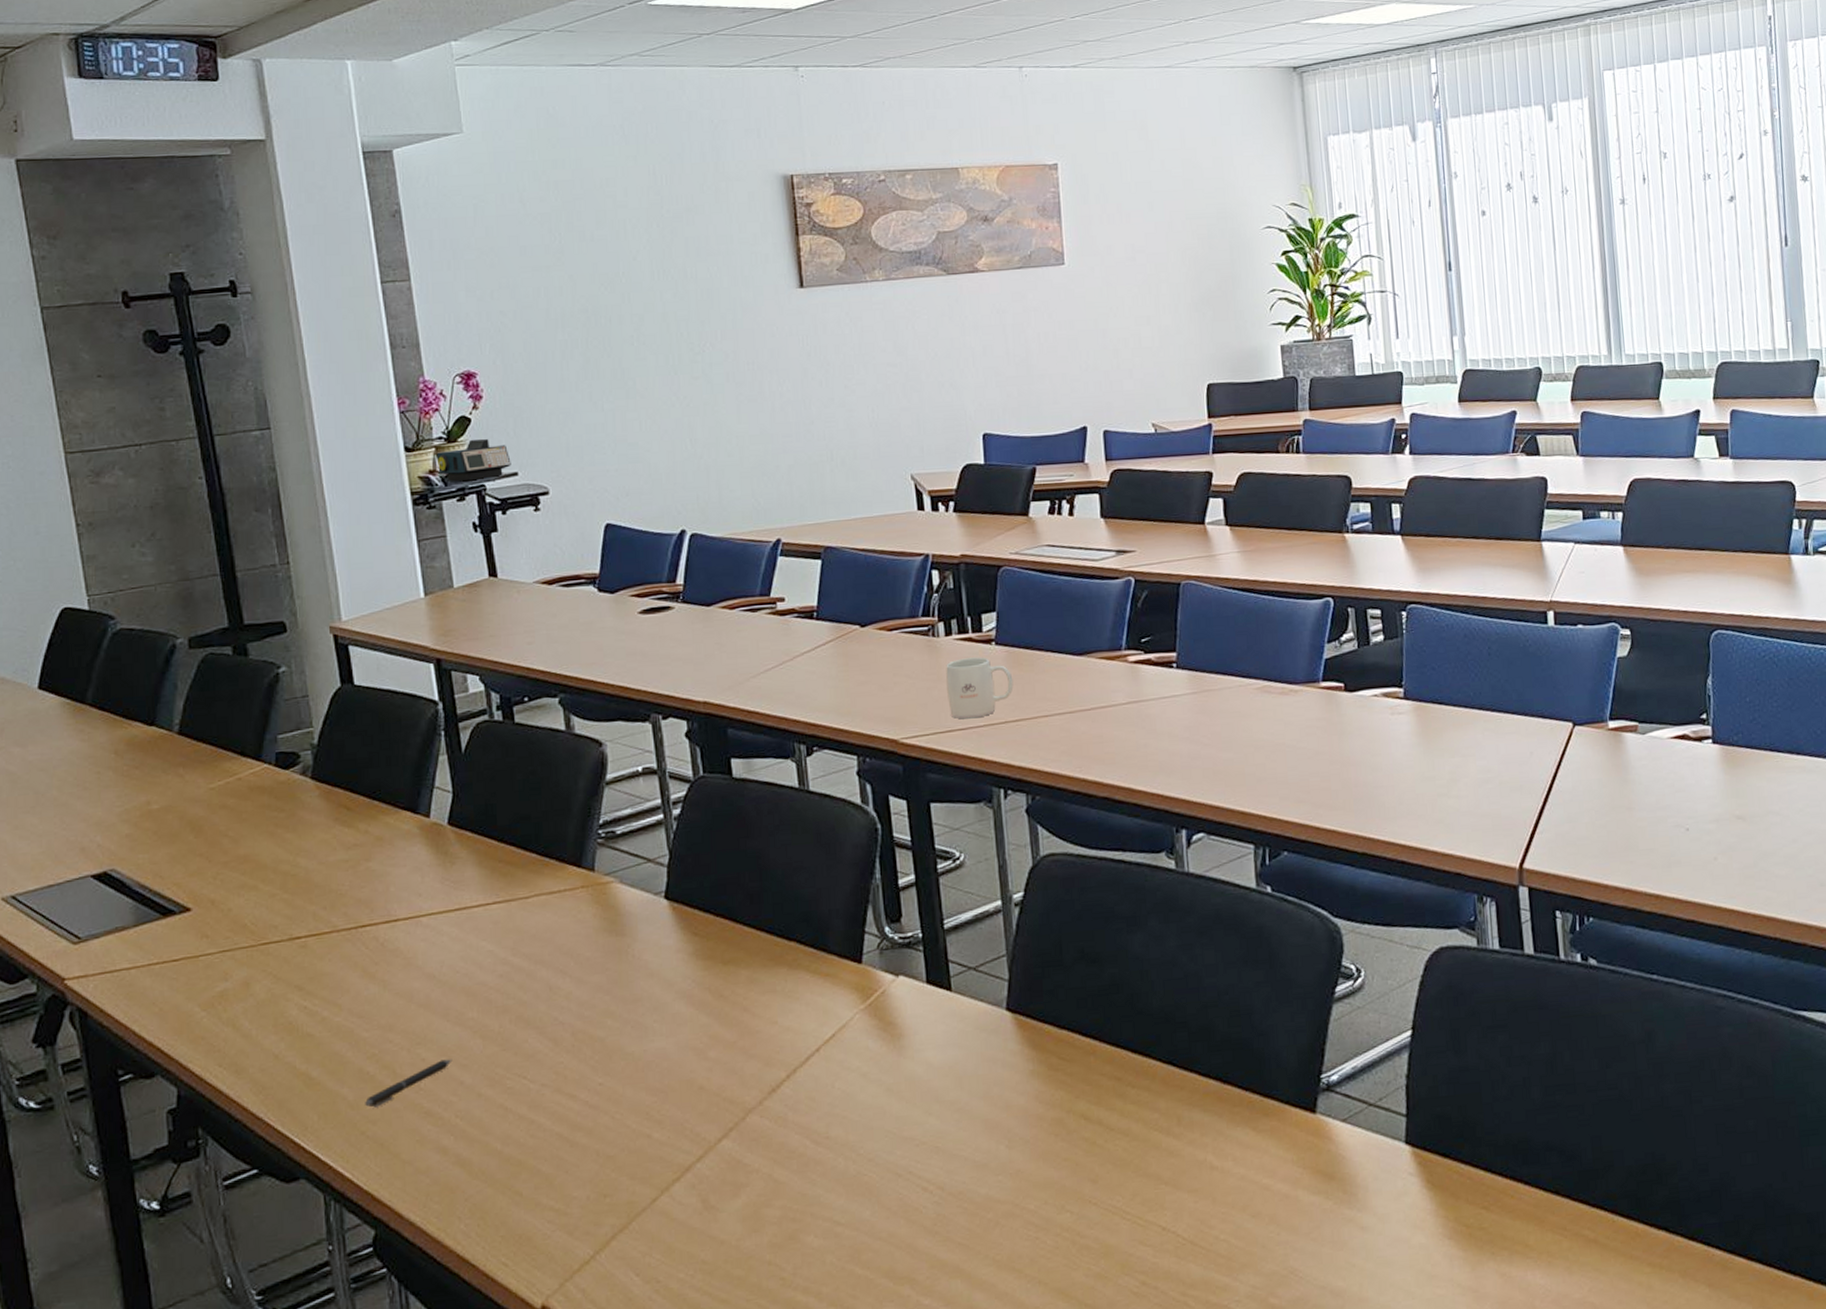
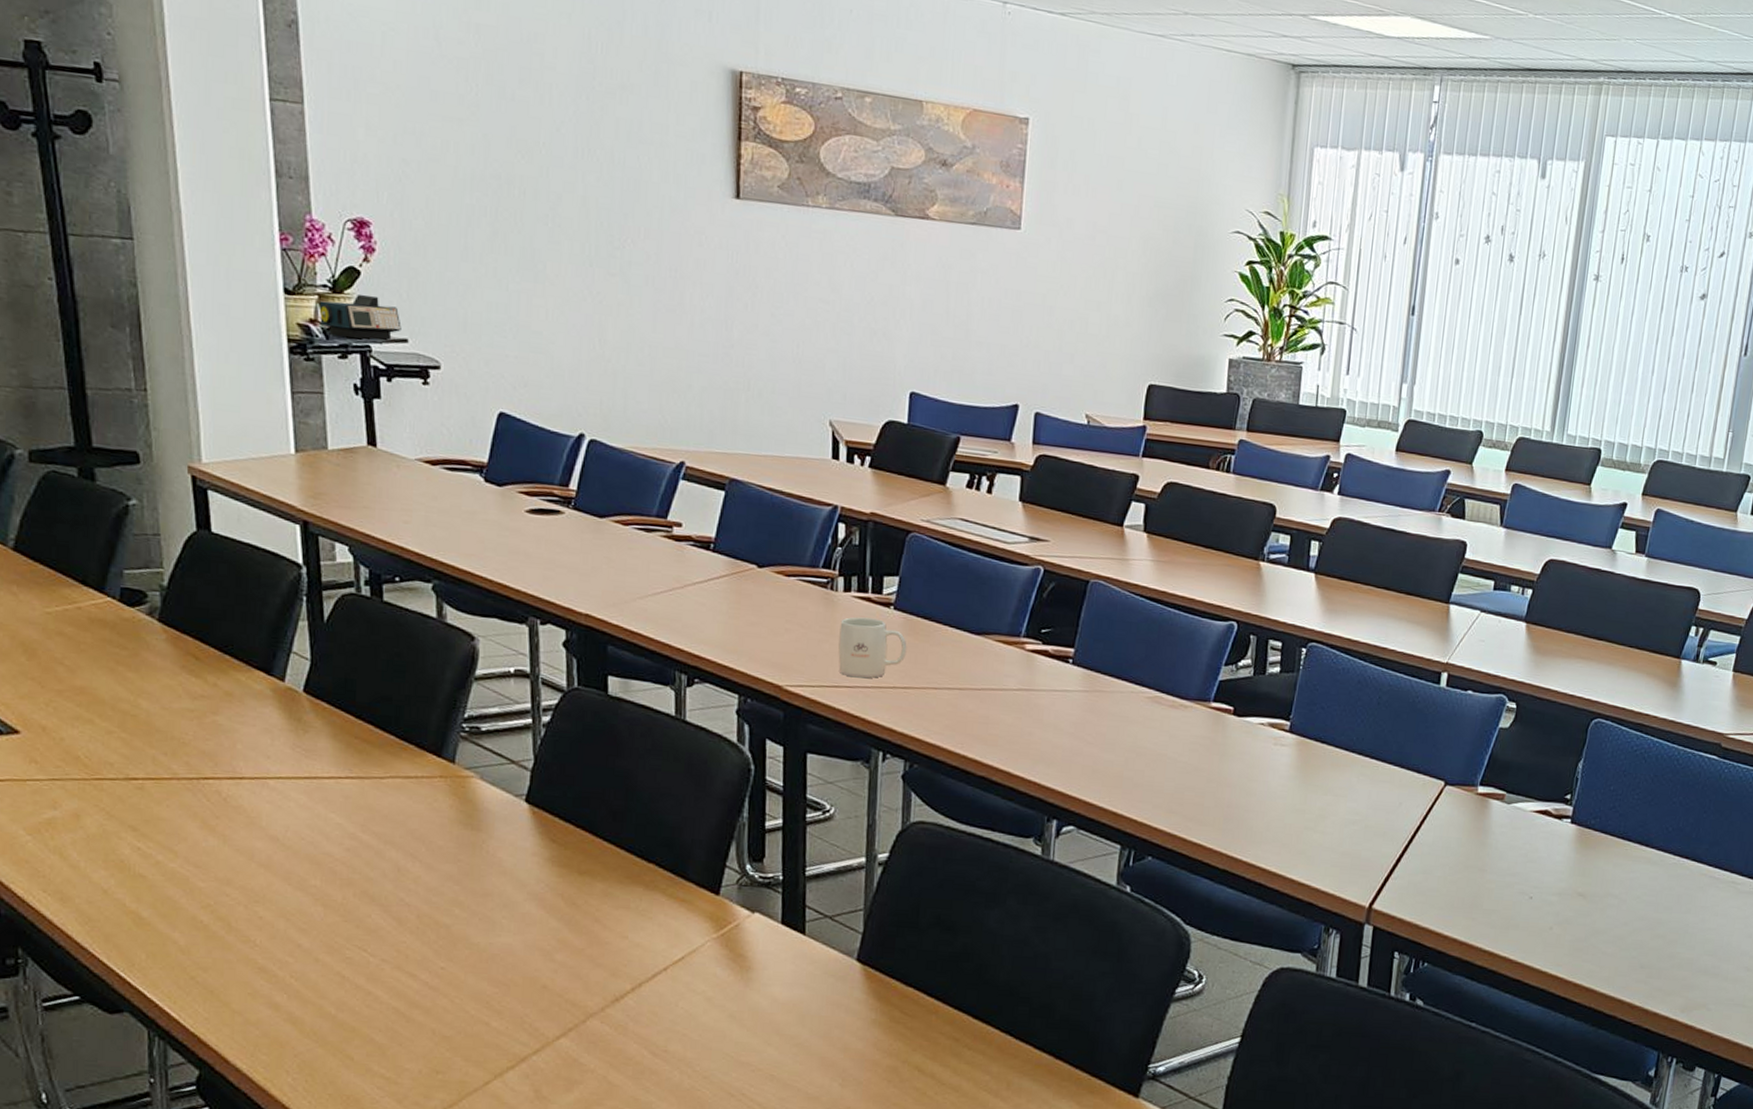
pen: present [365,1059,453,1108] -> none [197,921,291,956]

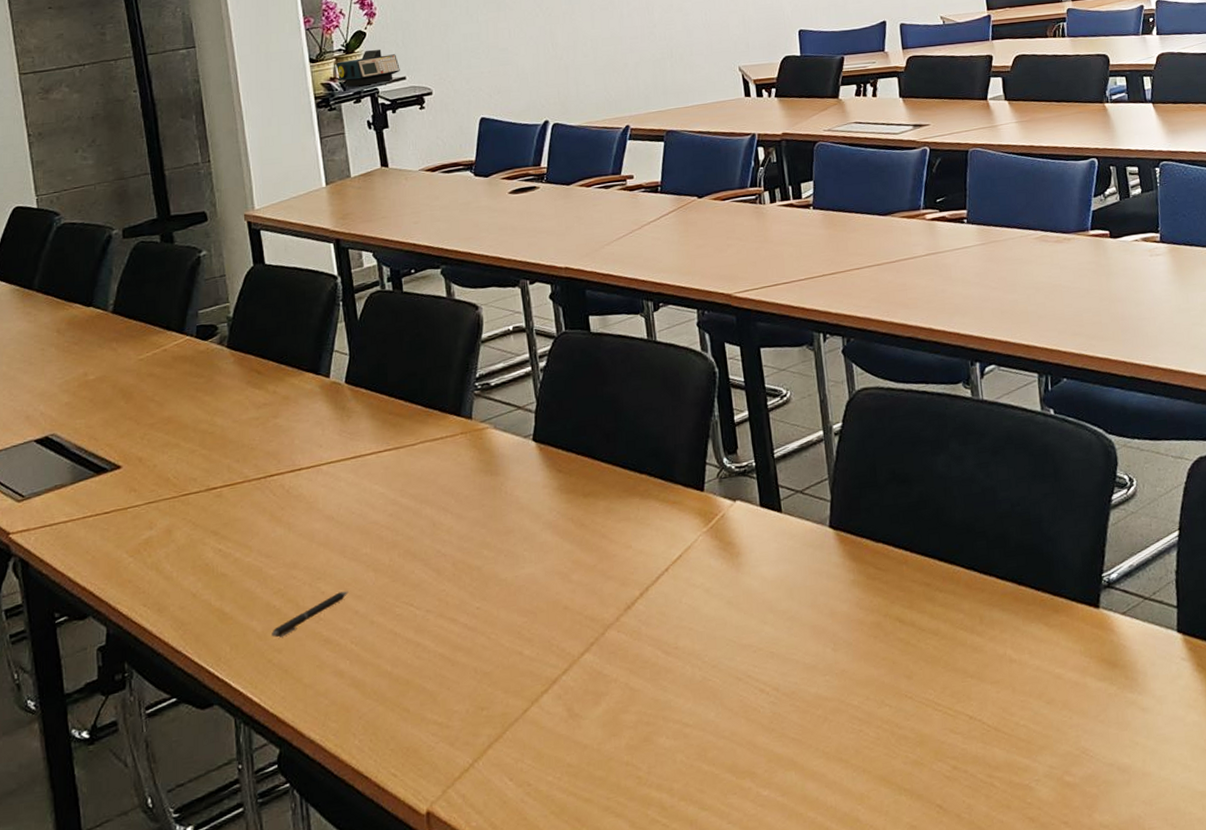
pen: none [197,921,291,956] -> present [272,591,349,638]
mug: present [838,617,907,679] -> none [771,220,829,274]

